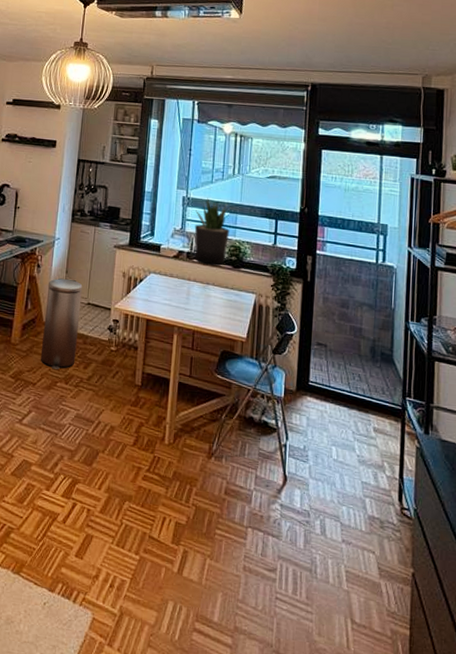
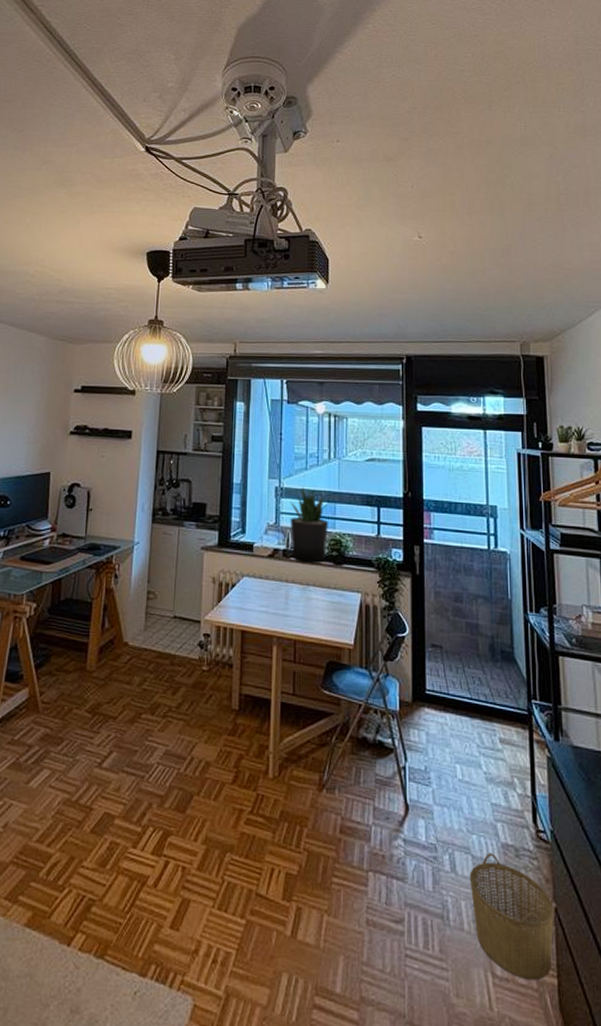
pedal bin: present [40,278,83,371] -> none [121,589,167,700]
basket: none [337,522,412,630] -> present [469,853,554,980]

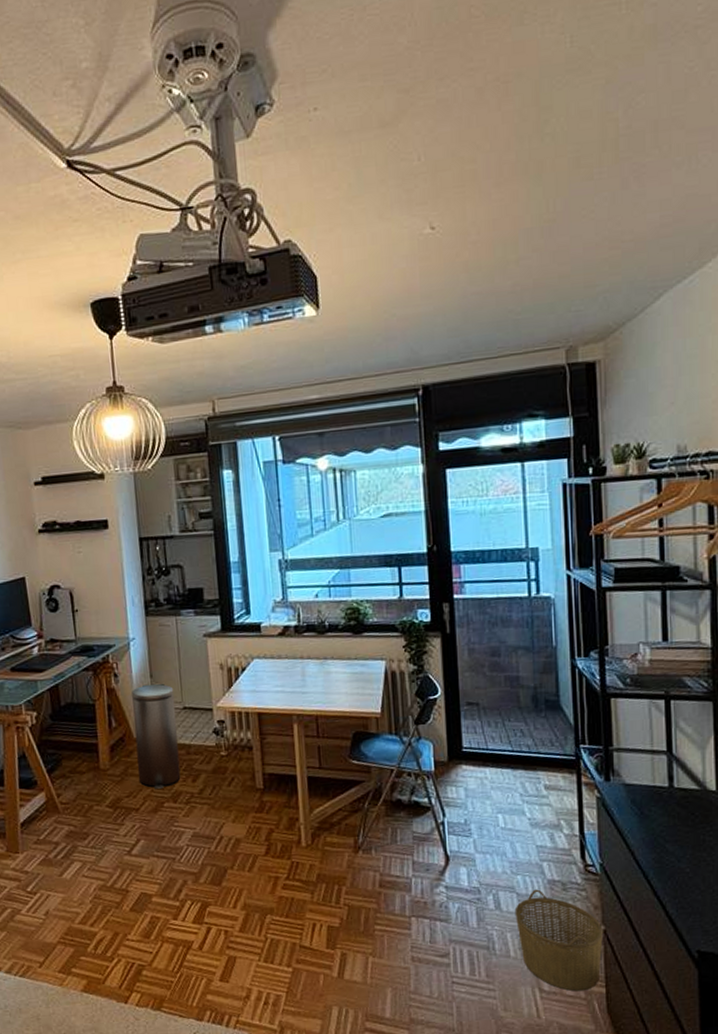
pedal bin: none [121,589,167,700] -> present [132,683,181,790]
planter: present [290,486,329,563] -> none [297,555,344,636]

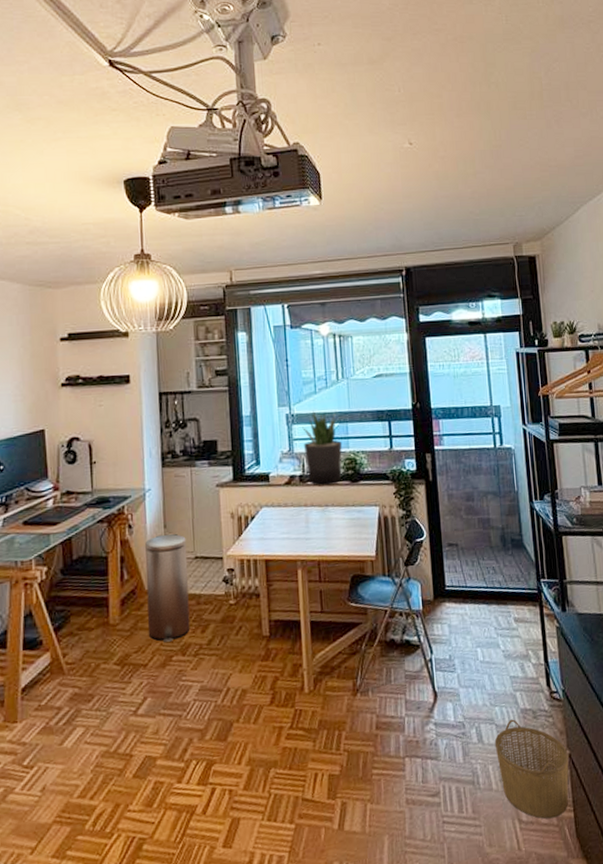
planter: none [297,555,344,636] -> present [302,410,343,485]

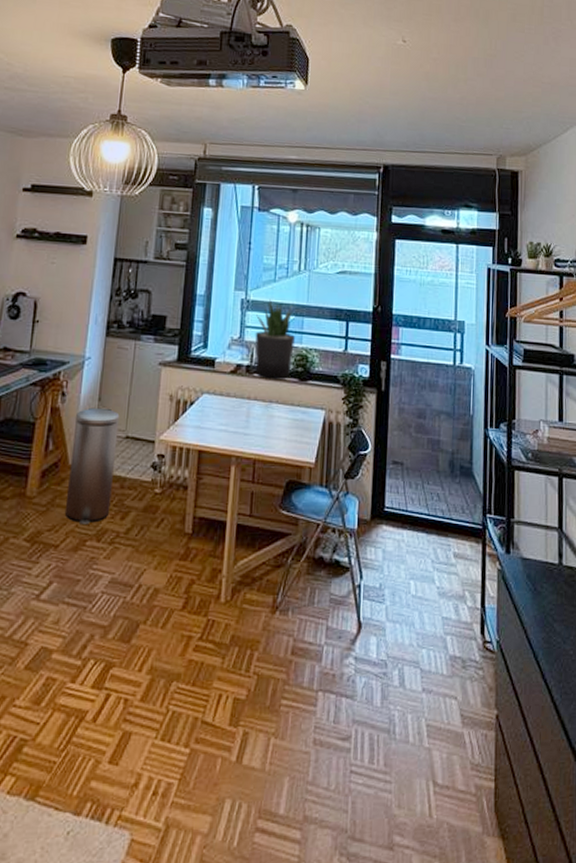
basket: present [494,719,569,819] -> none [417,665,496,786]

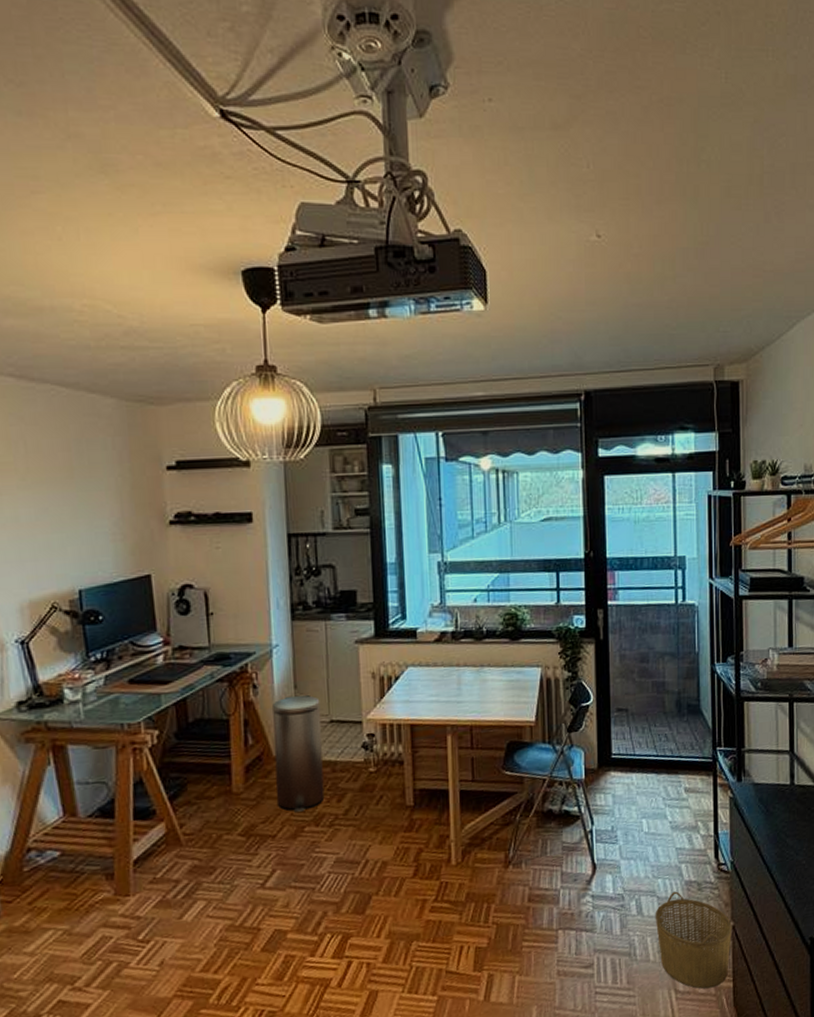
planter: present [255,298,296,379] -> none [456,557,503,643]
basket: none [417,665,496,786] -> present [655,891,732,989]

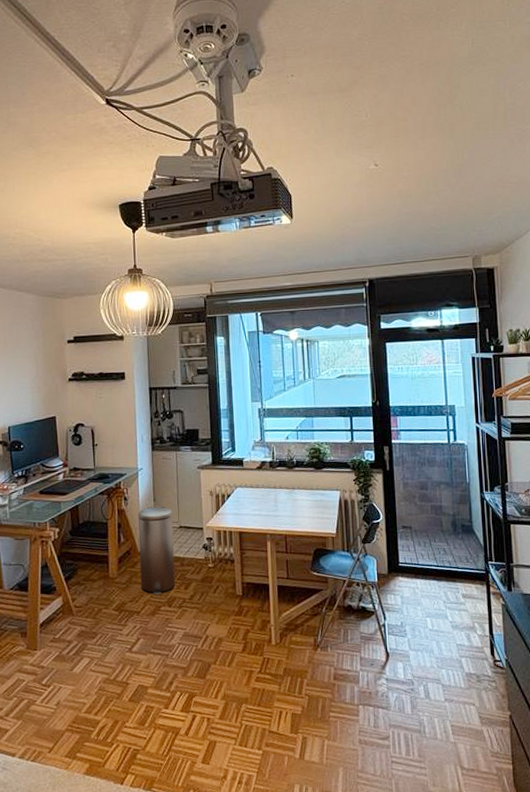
basket: present [655,891,732,989] -> none [440,681,509,769]

